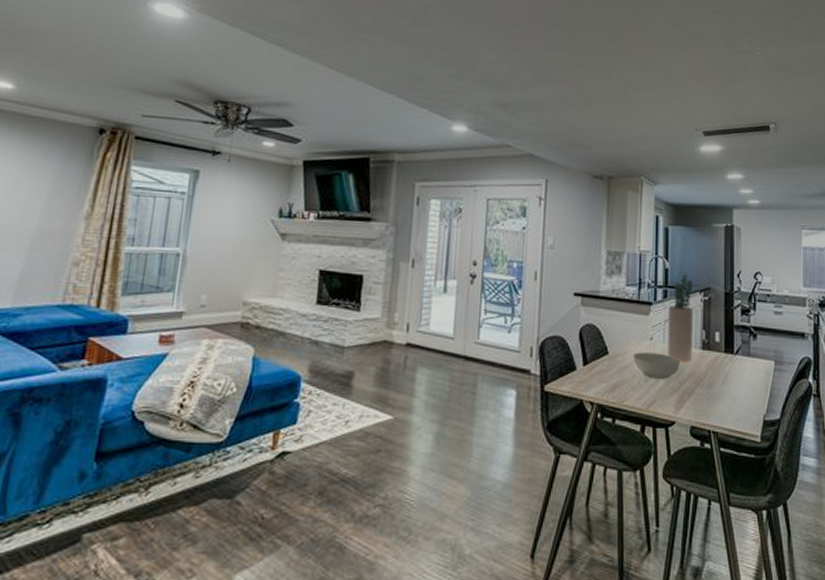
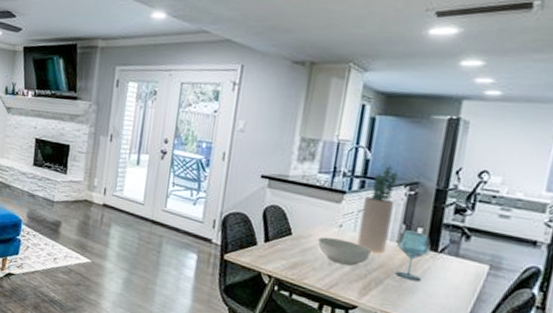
wine glass: none [701,335,729,386] -> present [396,230,432,281]

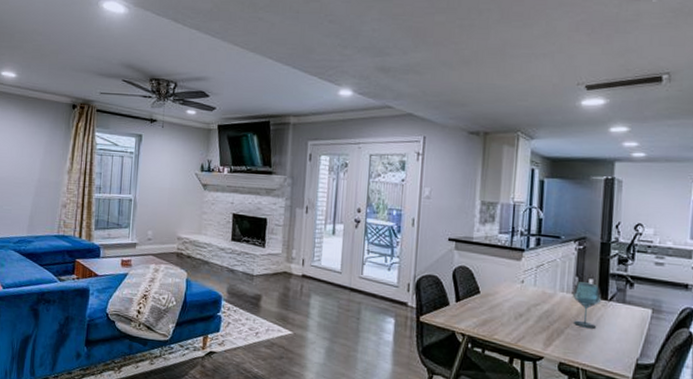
bowl: present [318,237,372,266] -> none [504,293,552,319]
vase: present [357,165,398,255] -> none [538,222,568,306]

